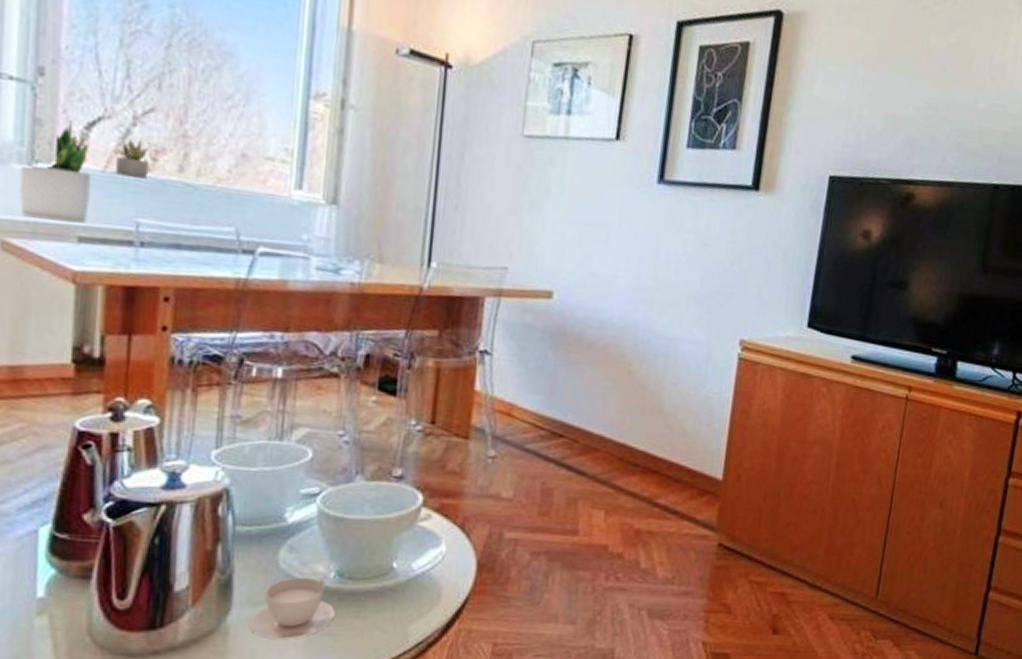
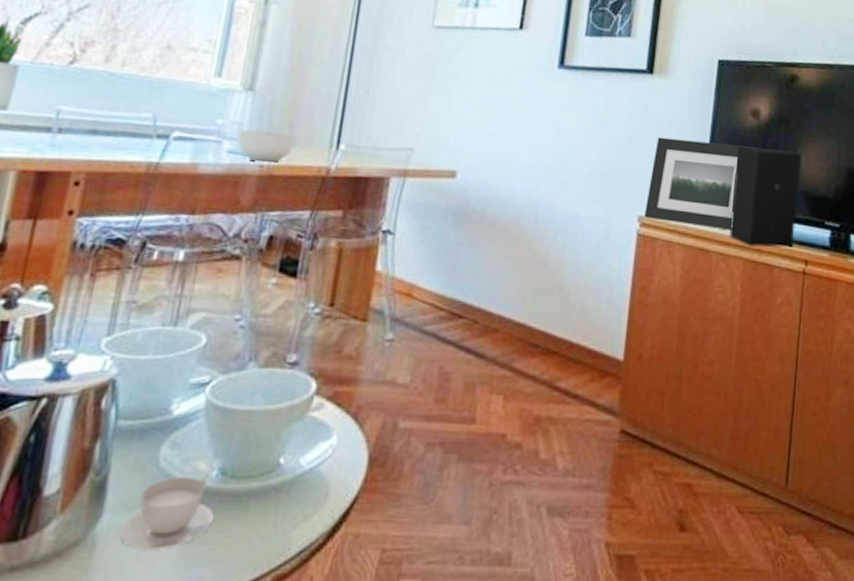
succulent plant: present [115,138,148,179] -> none [44,32,79,69]
bowl: none [324,246,387,281] -> present [236,130,298,164]
picture frame: none [746,258,868,355] -> present [644,137,758,230]
speaker: none [832,269,912,374] -> present [729,146,801,248]

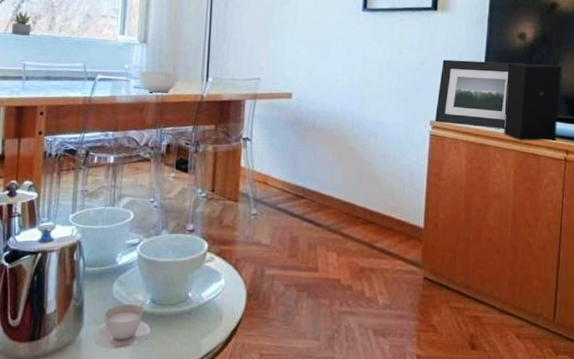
succulent plant: none [44,32,79,69] -> present [11,10,31,36]

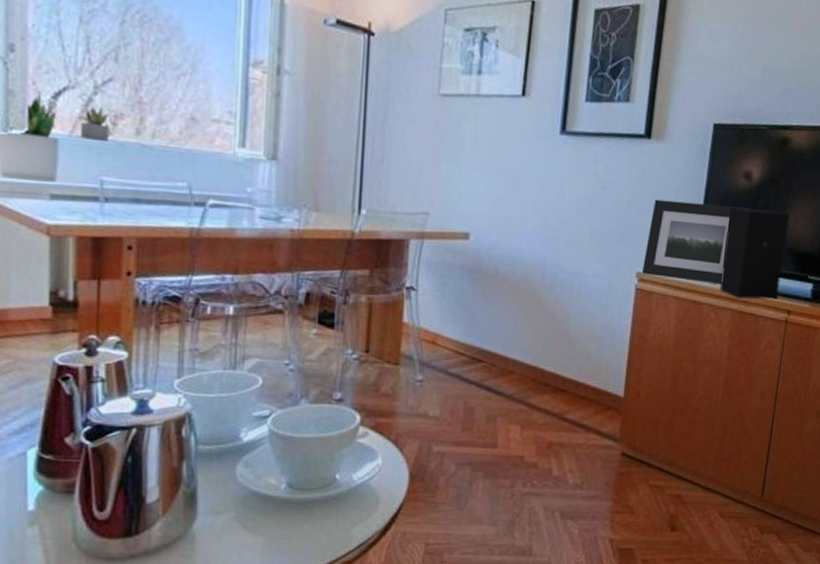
teacup: present [95,303,151,349] -> none [213,488,288,543]
bowl: present [139,71,179,94] -> none [266,197,322,228]

